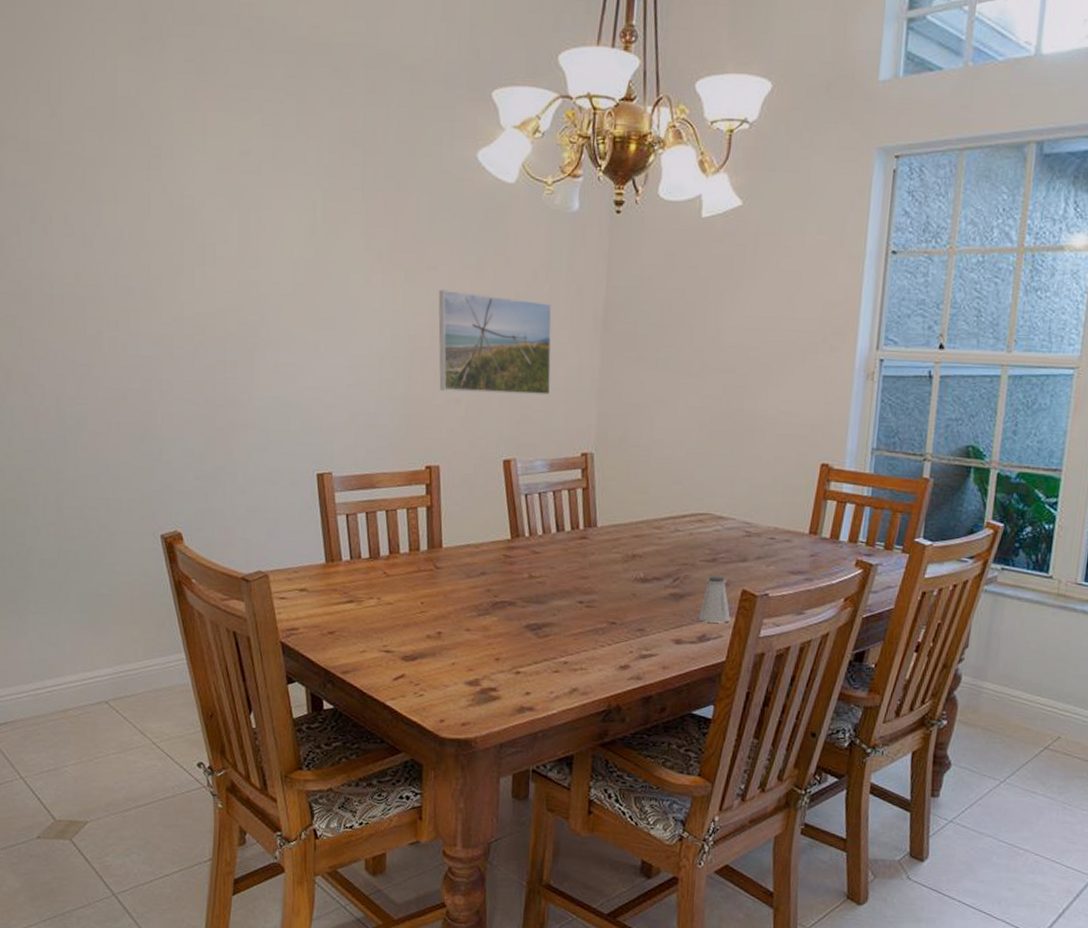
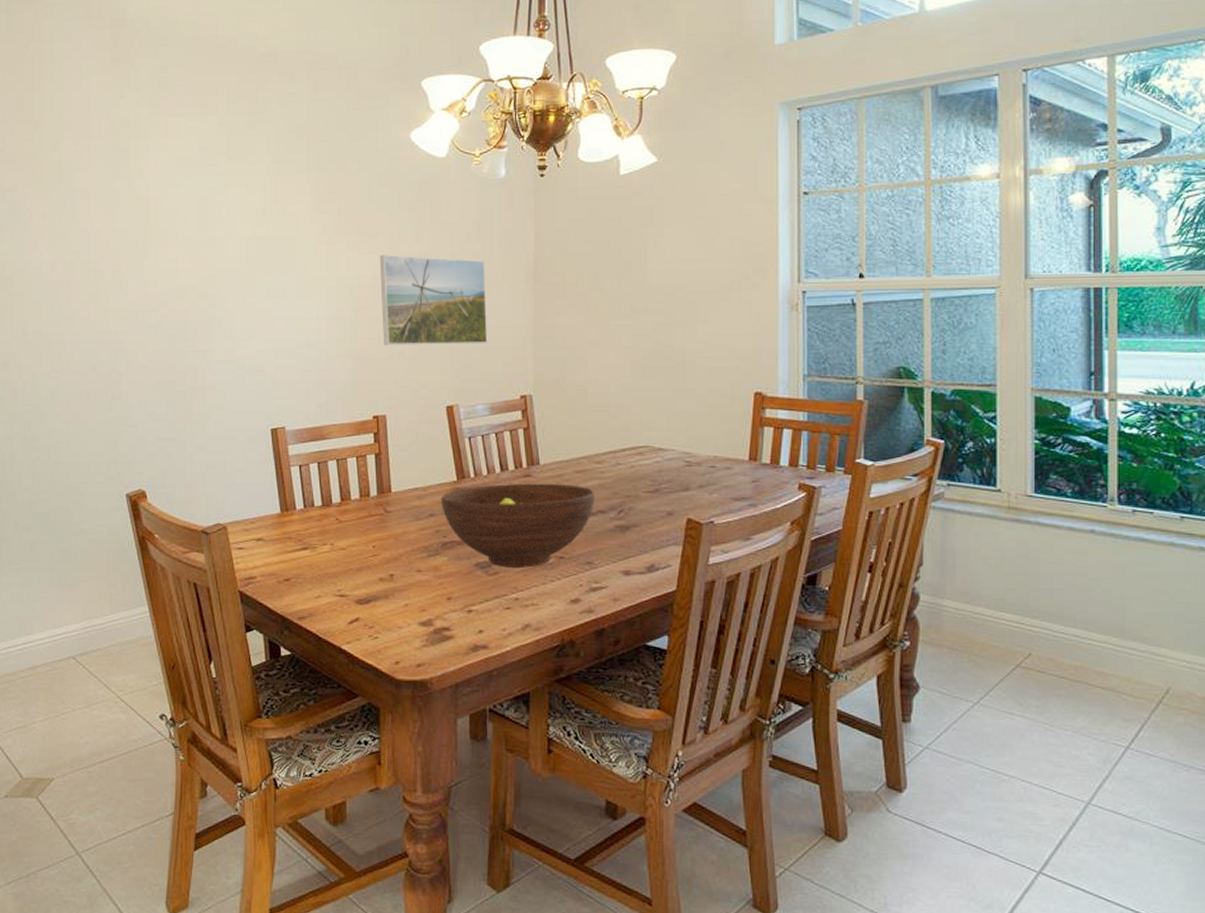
fruit bowl: none [493,545,651,632] -> present [440,483,594,568]
saltshaker: present [698,576,730,623] -> none [646,506,677,552]

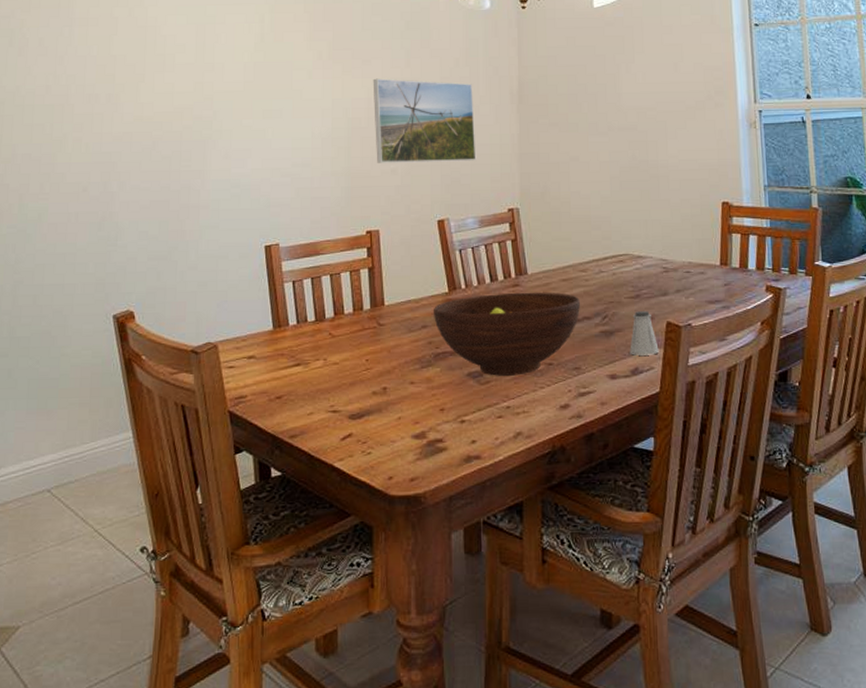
saltshaker: none [646,506,677,552] -> present [630,311,659,356]

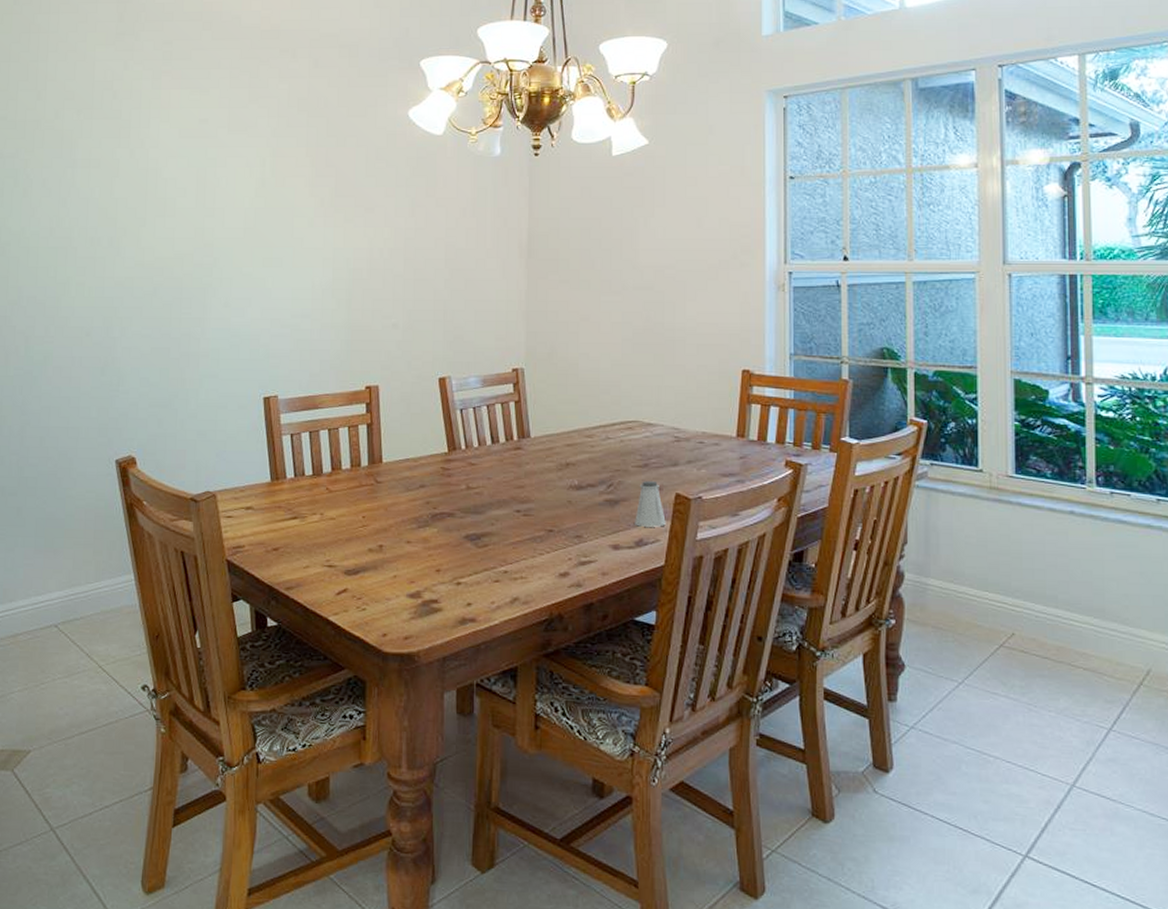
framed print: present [373,78,476,163] -> none [375,228,481,318]
fruit bowl: present [433,292,580,376] -> none [431,455,584,541]

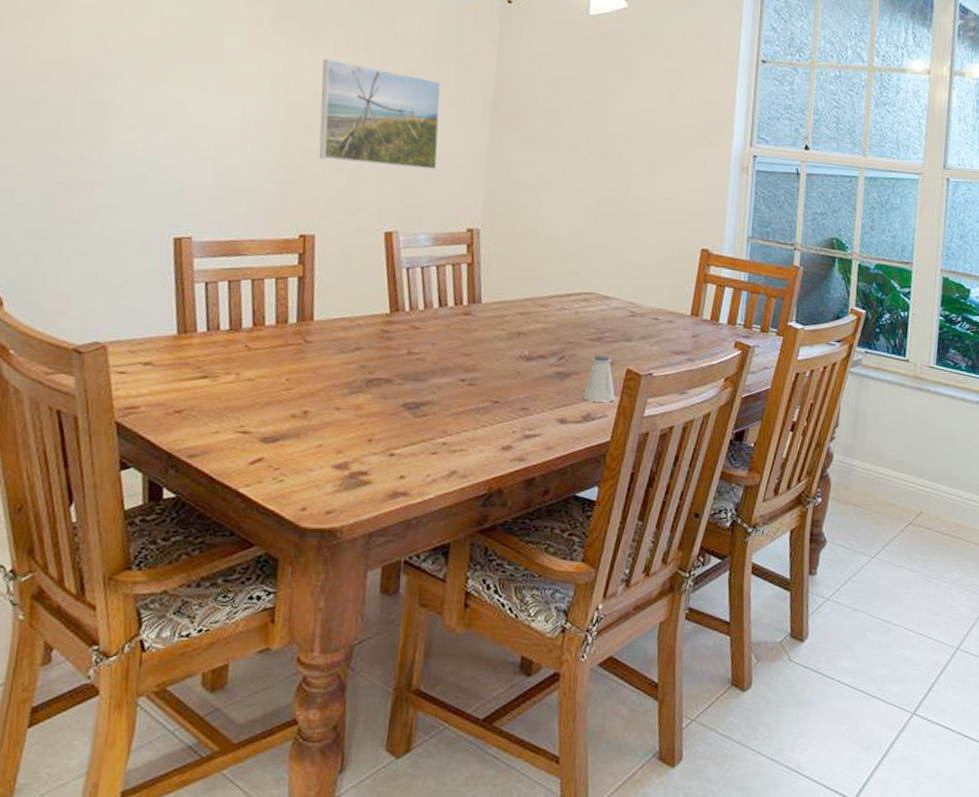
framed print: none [375,228,481,318] -> present [319,58,441,171]

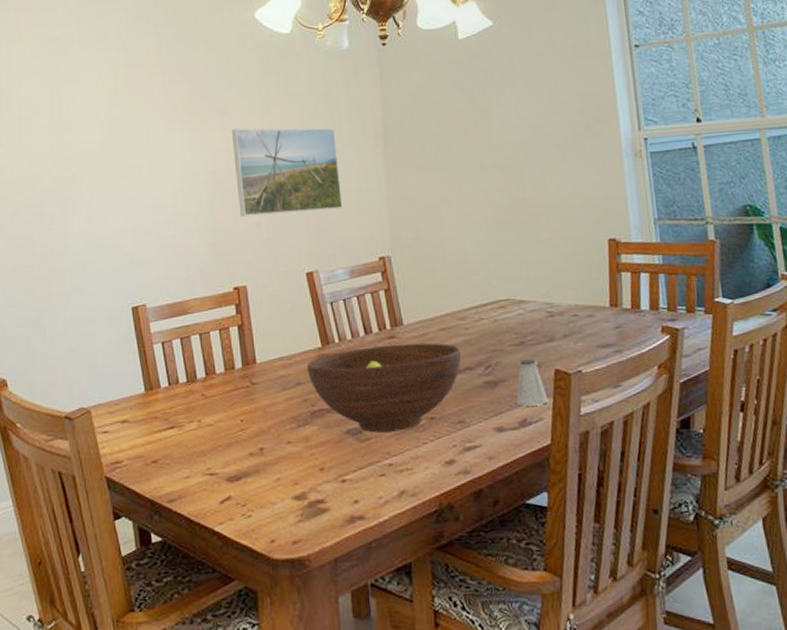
fruit bowl: none [369,320,536,411] -> present [306,343,461,433]

